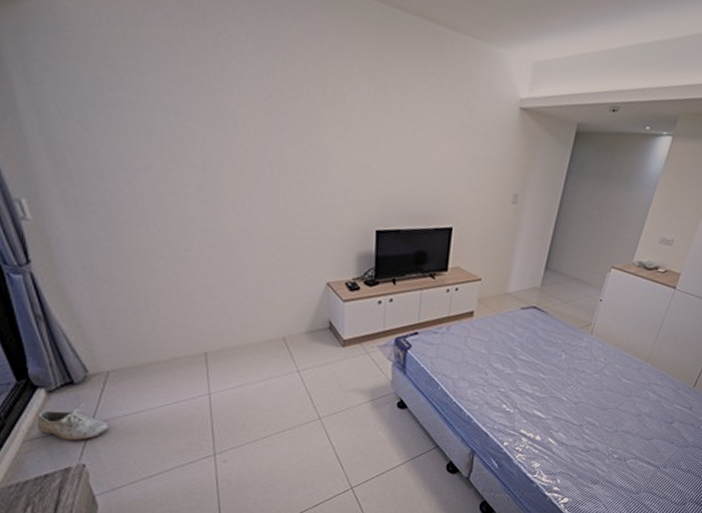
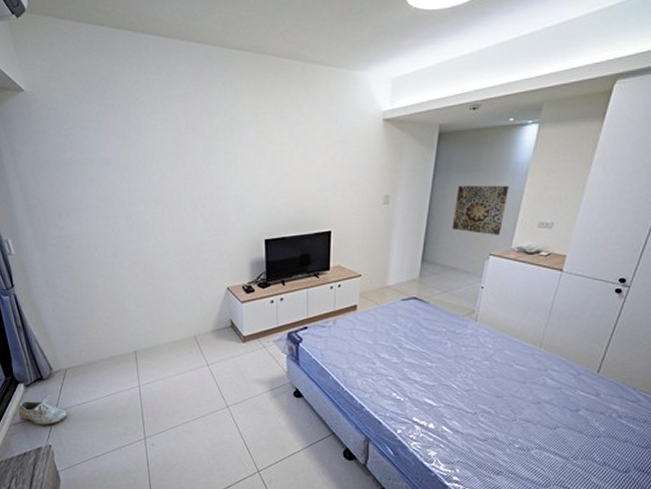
wall art: none [578,192,638,248] -> present [452,185,509,235]

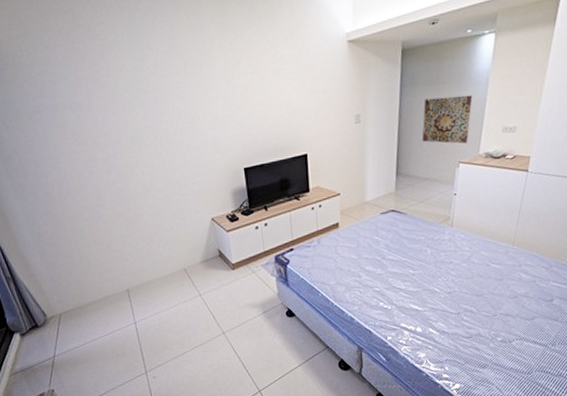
shoe: present [18,394,67,429] -> none [17,340,66,374]

